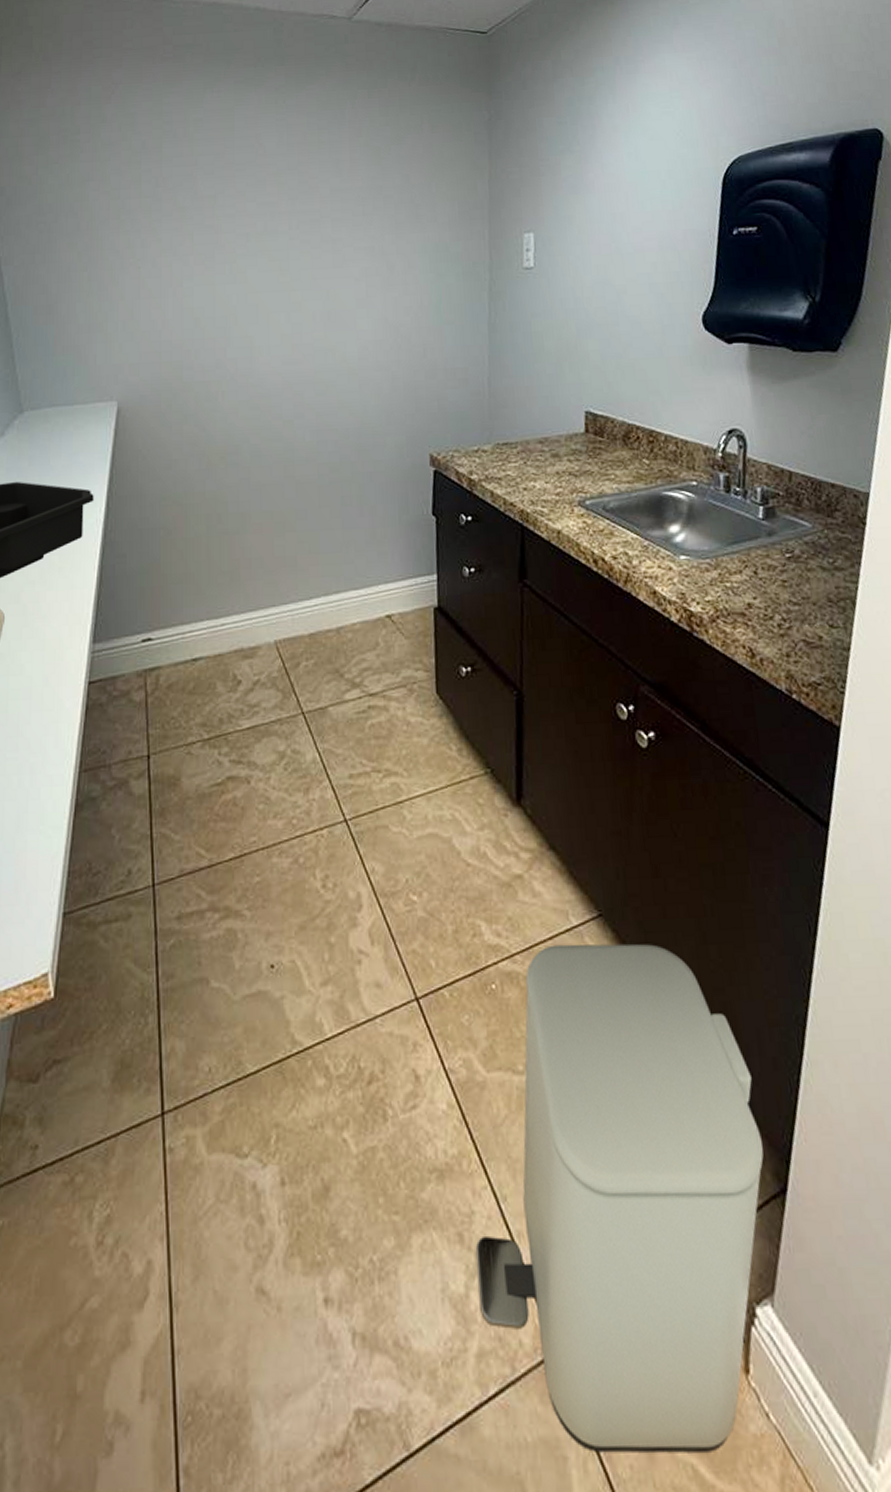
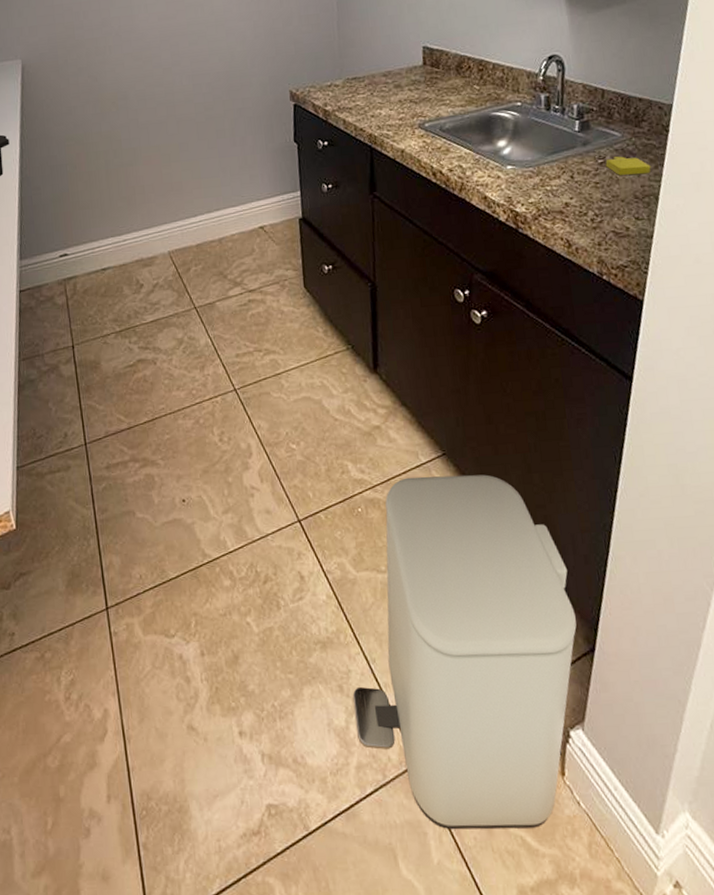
sponge: none [794,551,858,576] -> present [605,156,661,175]

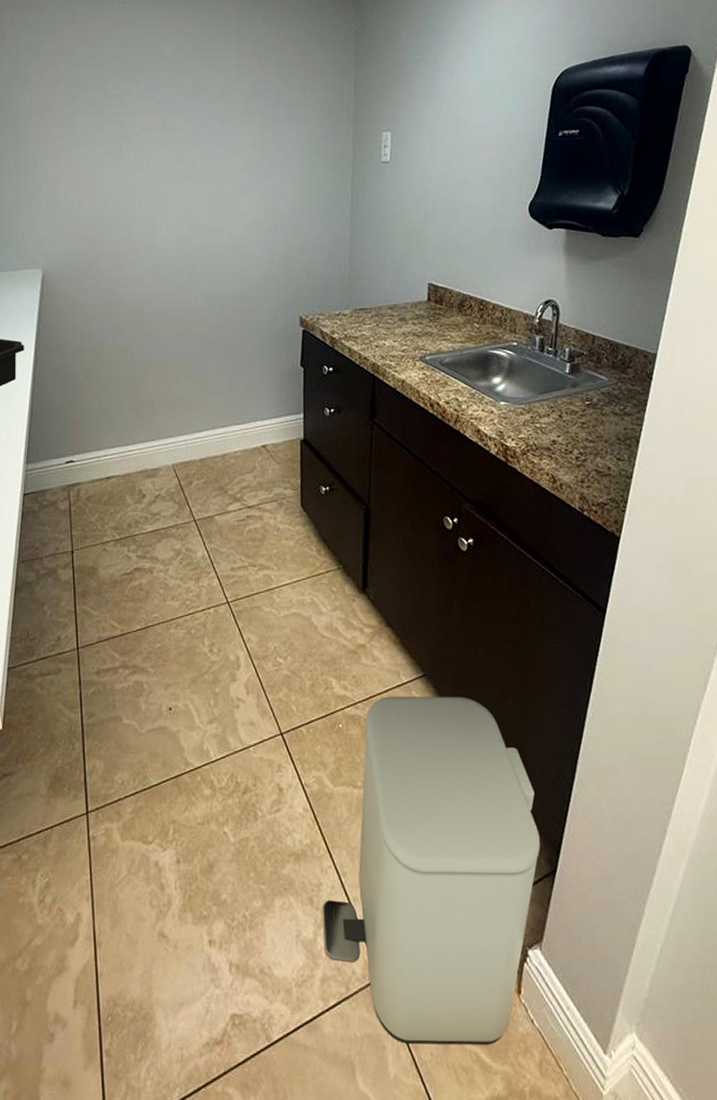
sponge: present [605,156,661,175] -> none [592,399,643,420]

